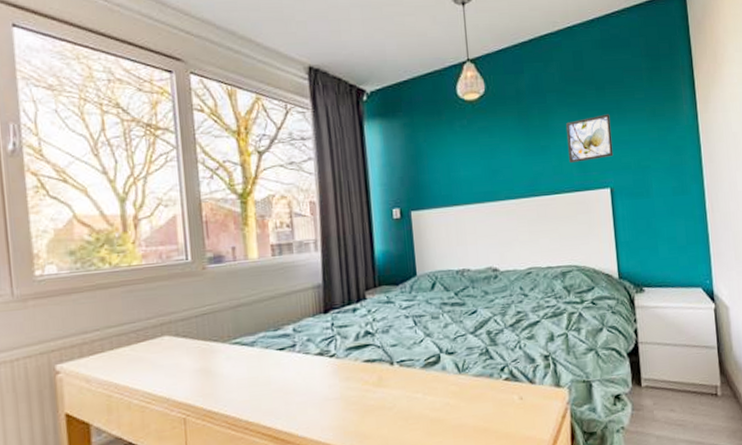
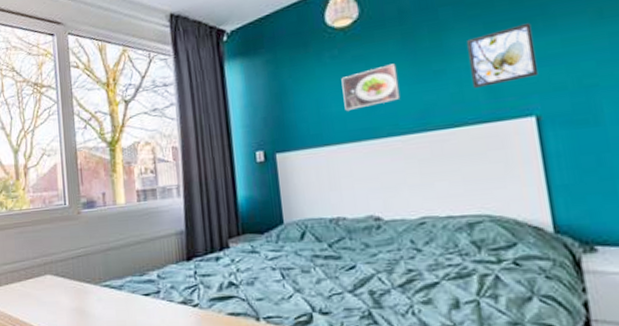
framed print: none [469,137,516,175] -> present [341,63,401,111]

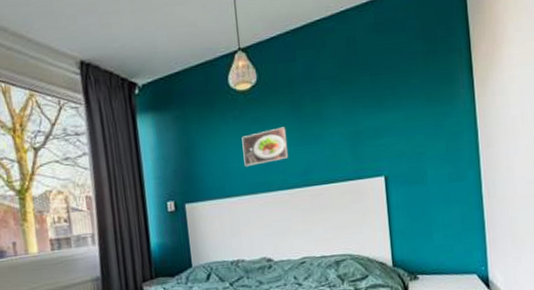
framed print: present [467,23,539,88] -> none [340,100,388,151]

